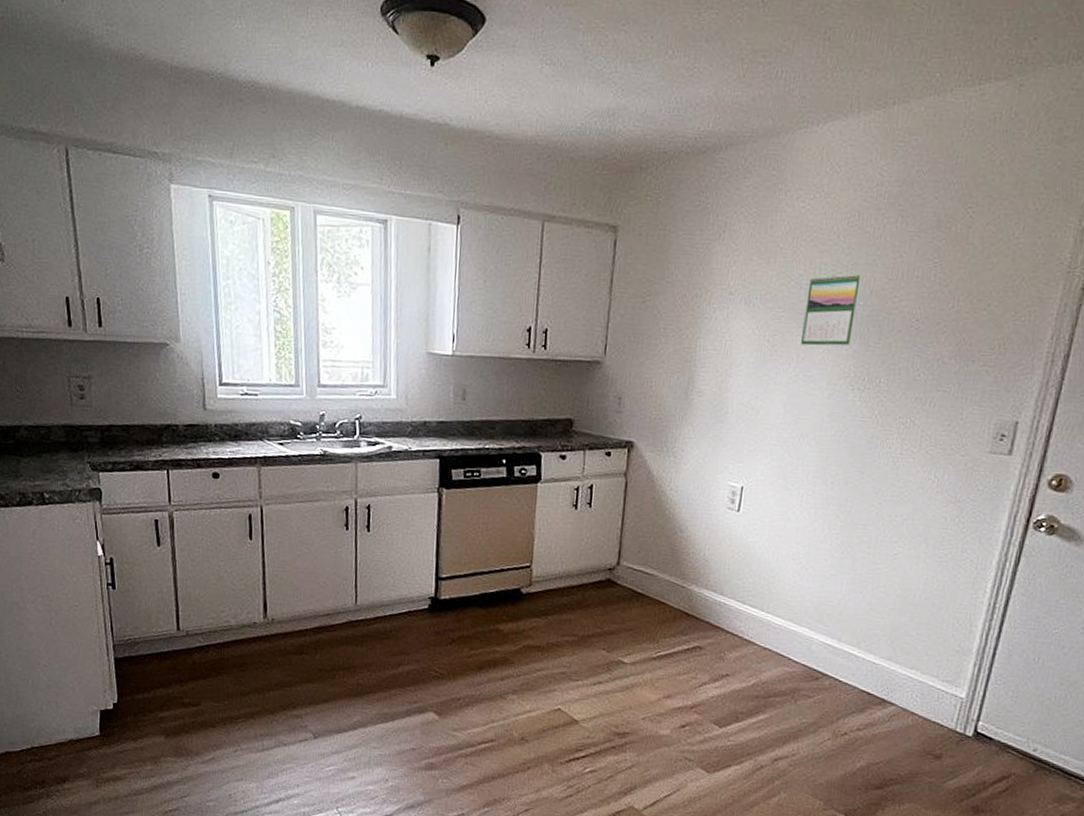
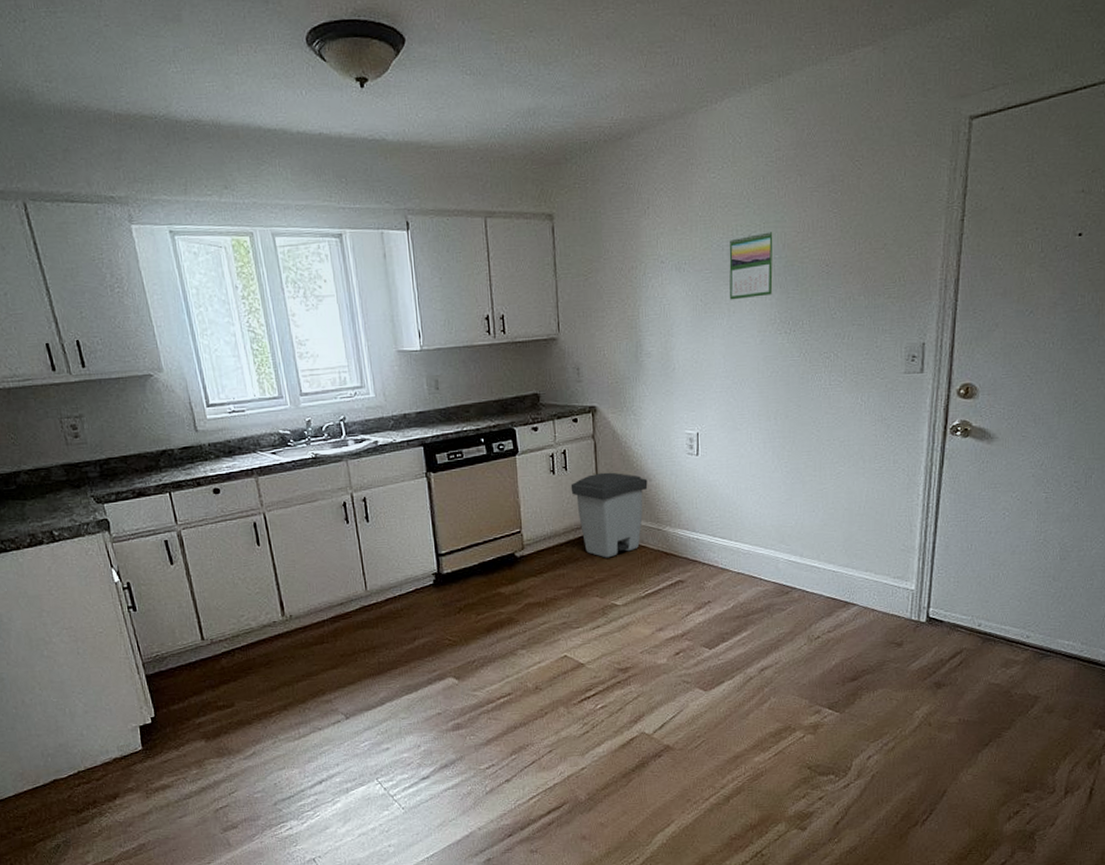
trash can: none [592,515,679,610] -> present [570,472,648,558]

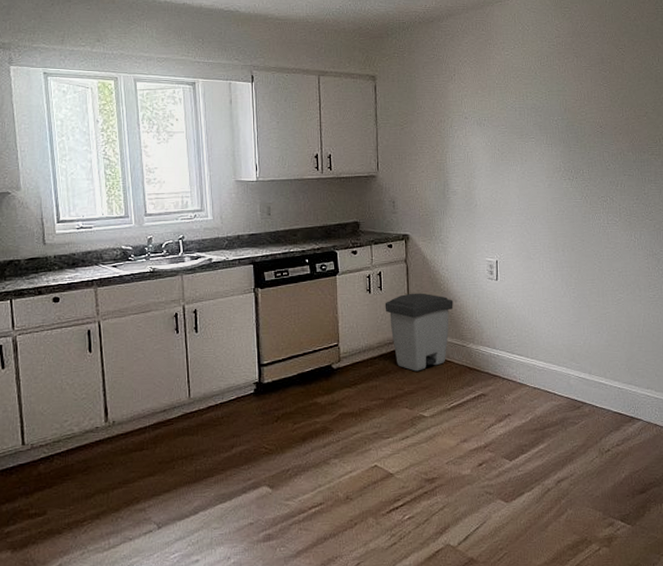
calendar: present [729,230,774,300] -> none [521,98,558,151]

